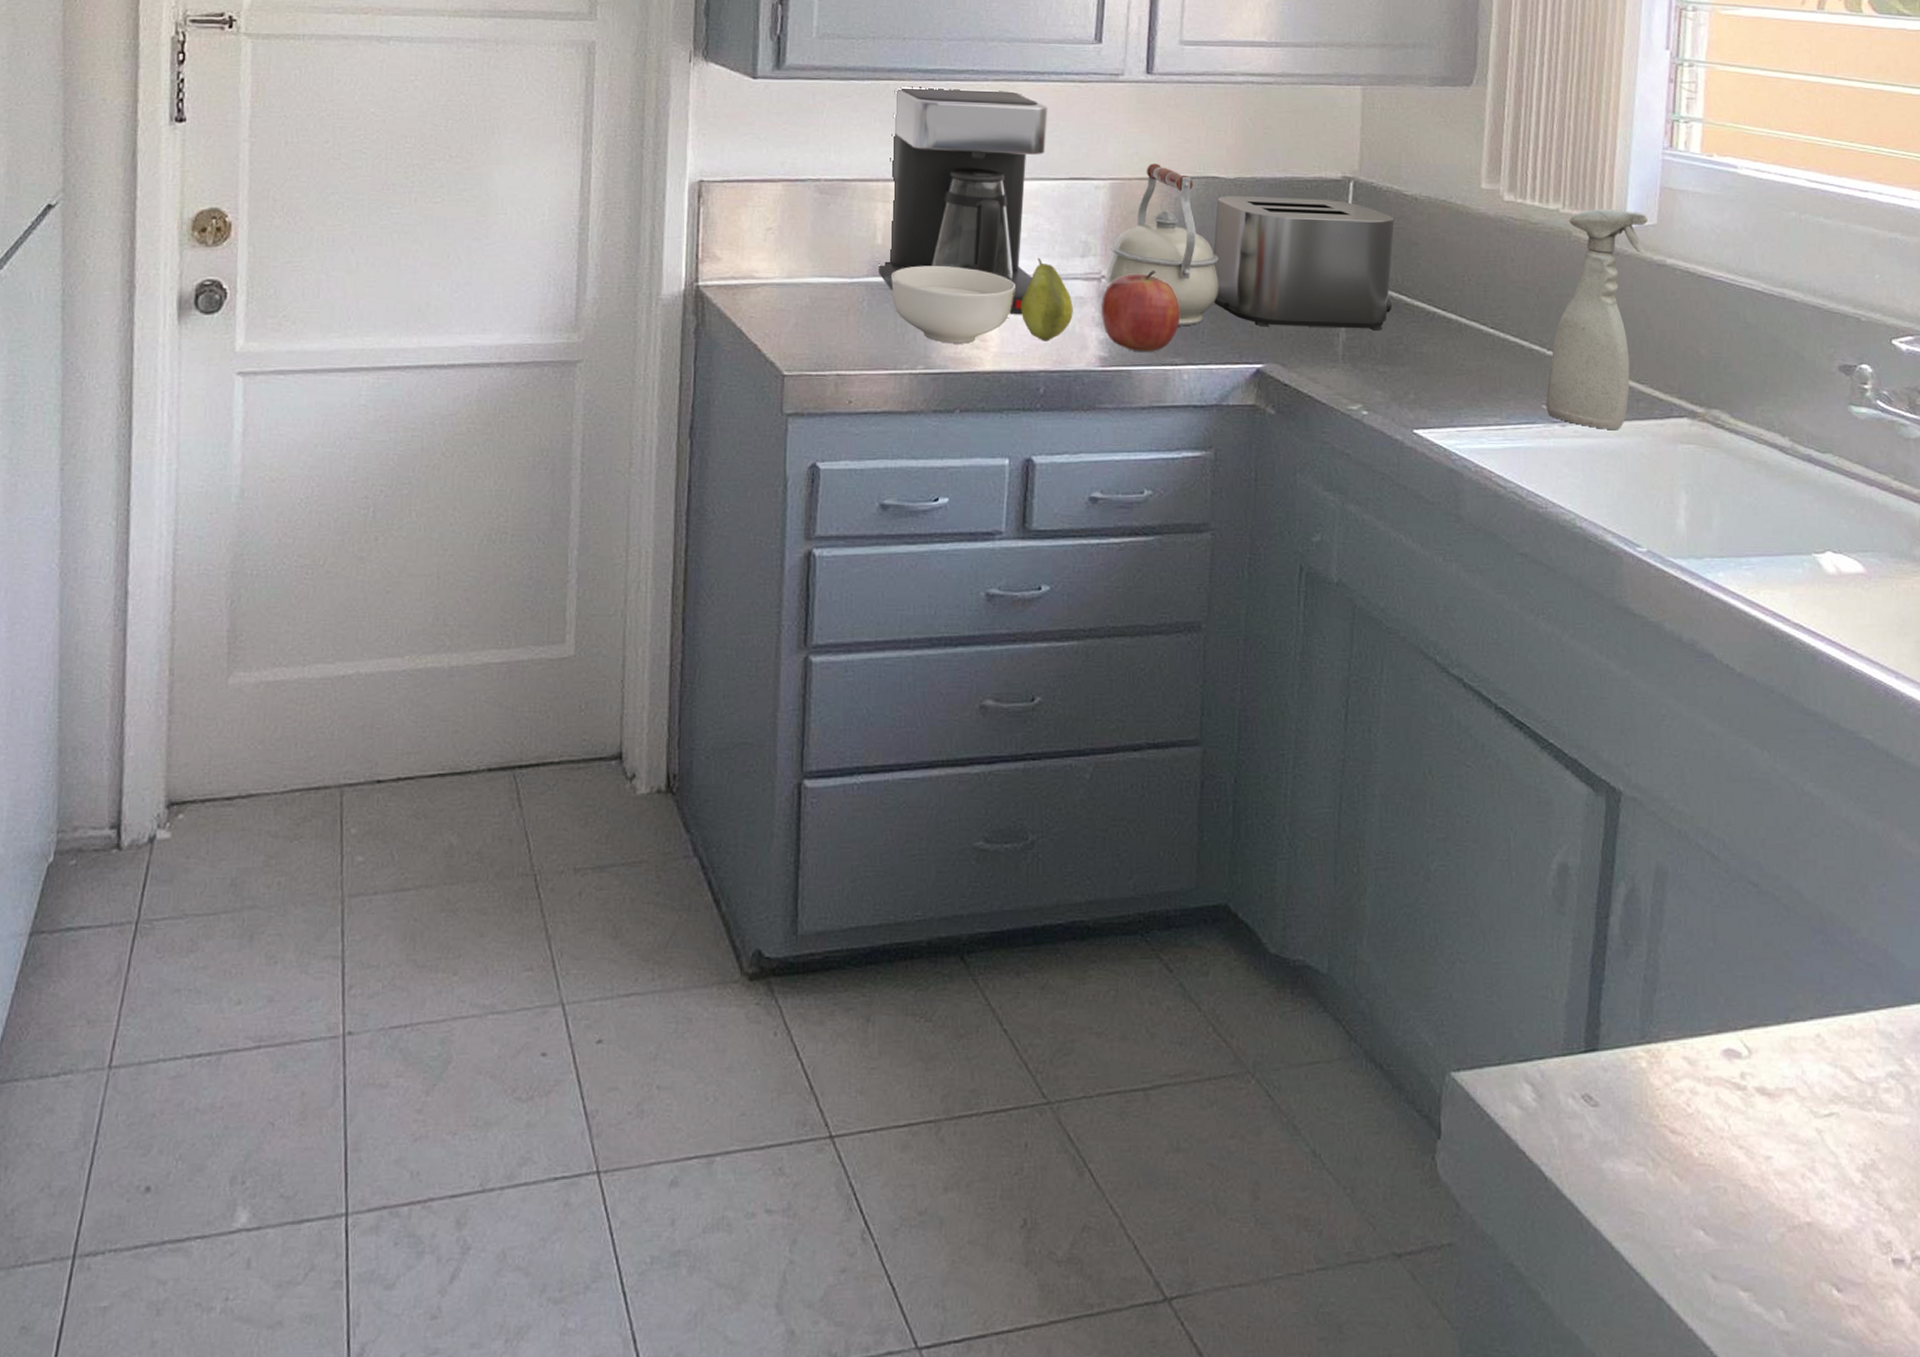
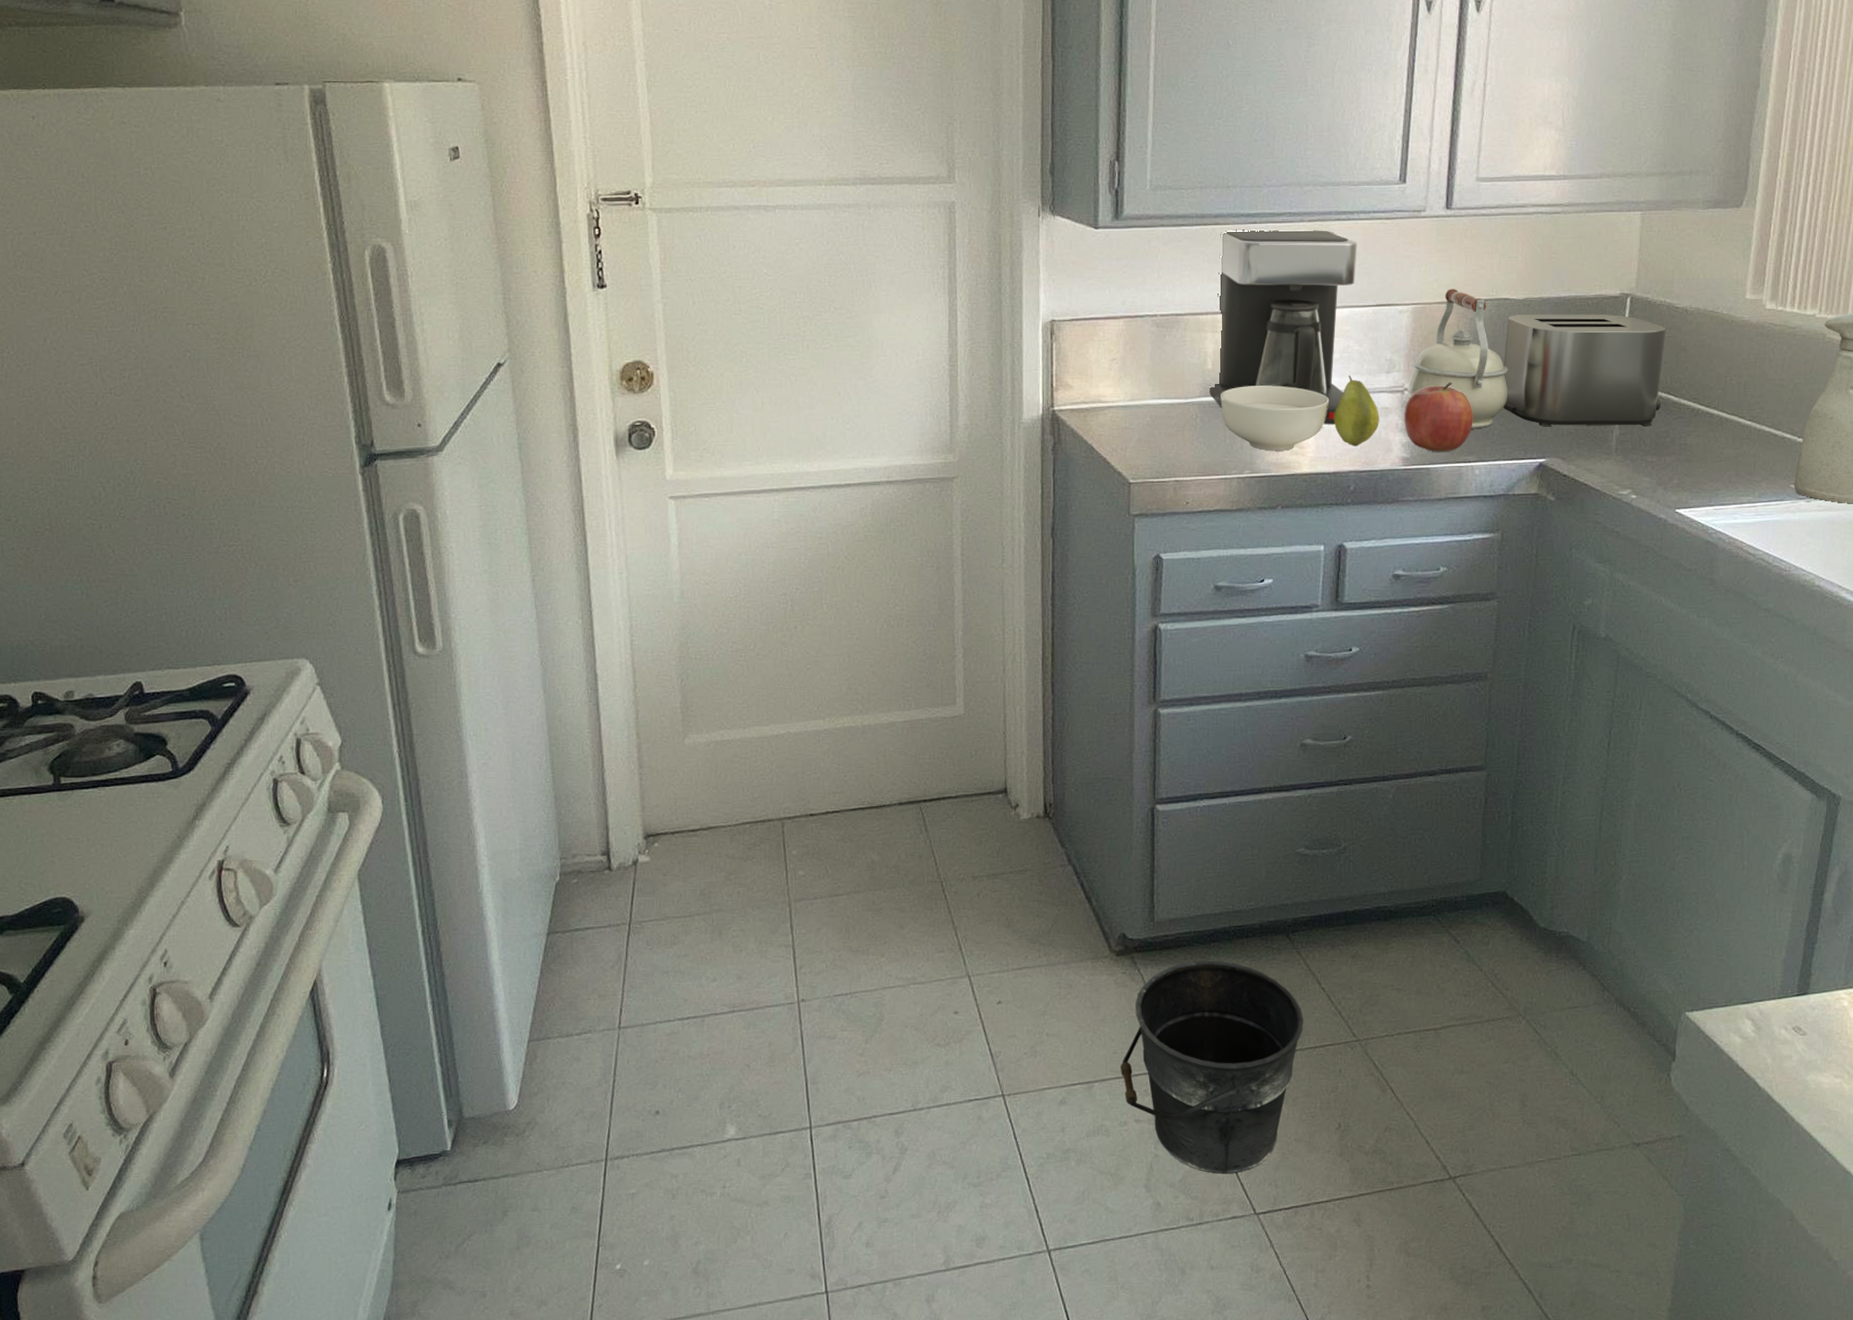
bucket: none [749,989,981,1289] -> present [1121,960,1304,1174]

